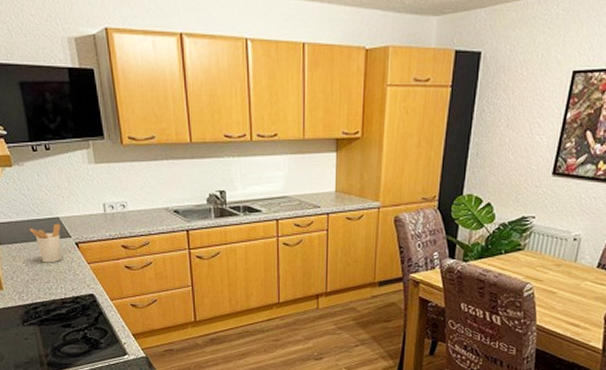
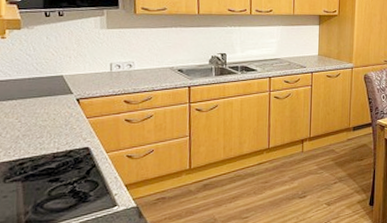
utensil holder: present [29,223,62,263] -> none [28,81,64,119]

